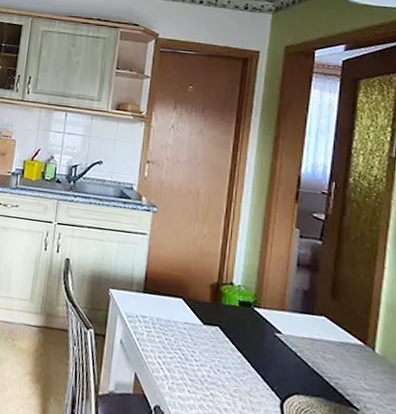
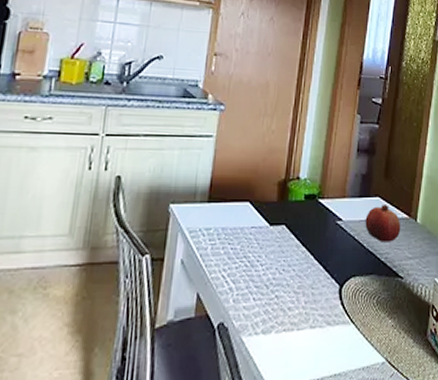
fruit: none [309,325,354,368] -> present [365,204,401,242]

